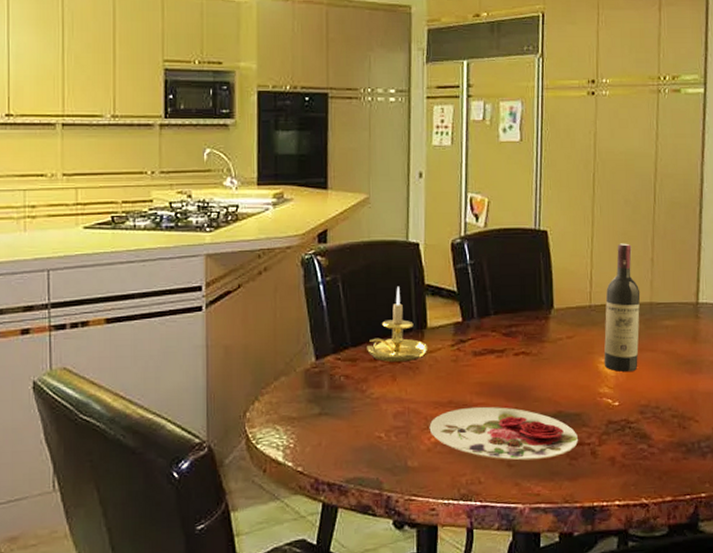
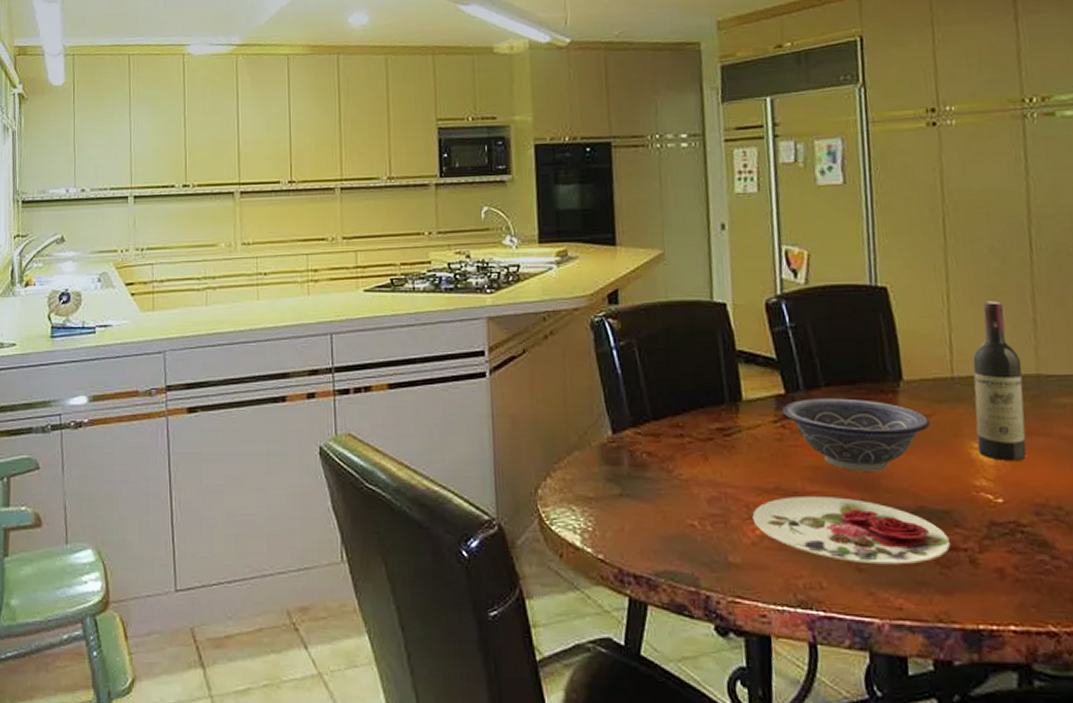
candle holder: present [367,286,428,363] -> none [671,352,745,440]
decorative bowl: none [459,324,571,385] -> present [782,398,930,471]

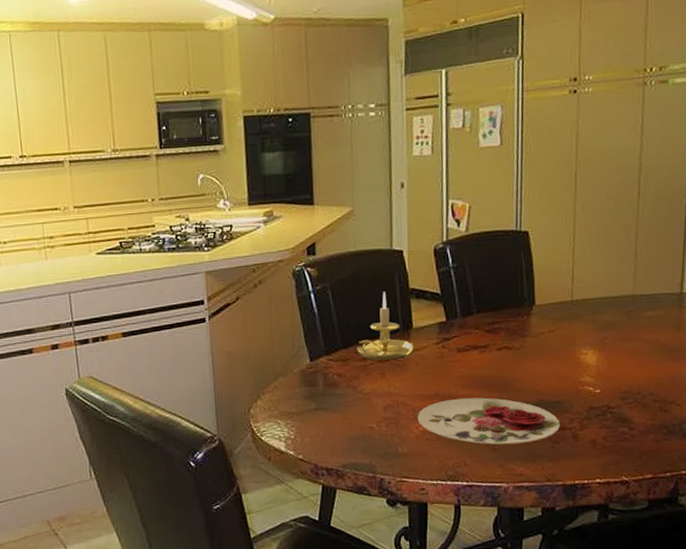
candle holder: none [671,352,745,440] -> present [357,291,415,361]
decorative bowl: present [782,398,930,471] -> none [443,321,553,377]
wine bottle: present [973,301,1027,462] -> none [585,239,623,362]

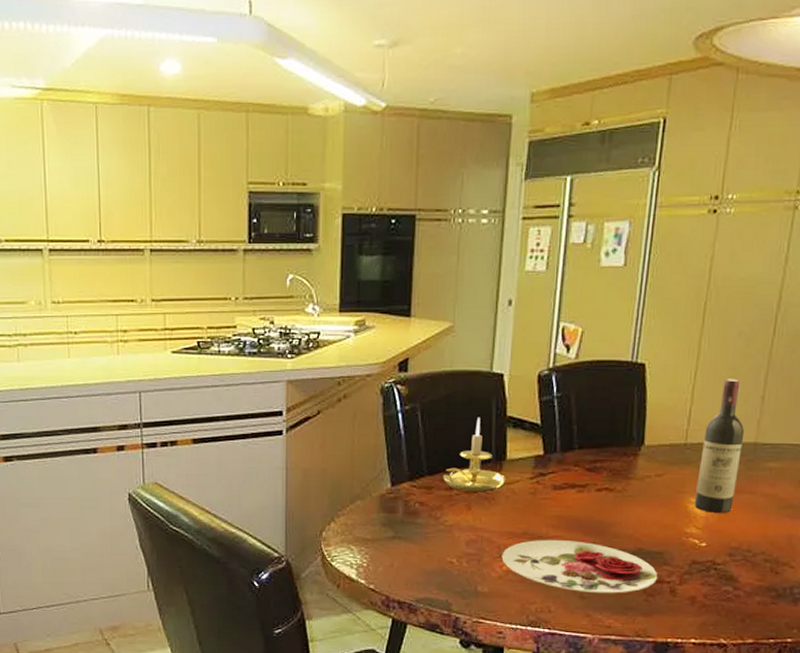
wine bottle: none [585,239,623,362] -> present [694,379,745,514]

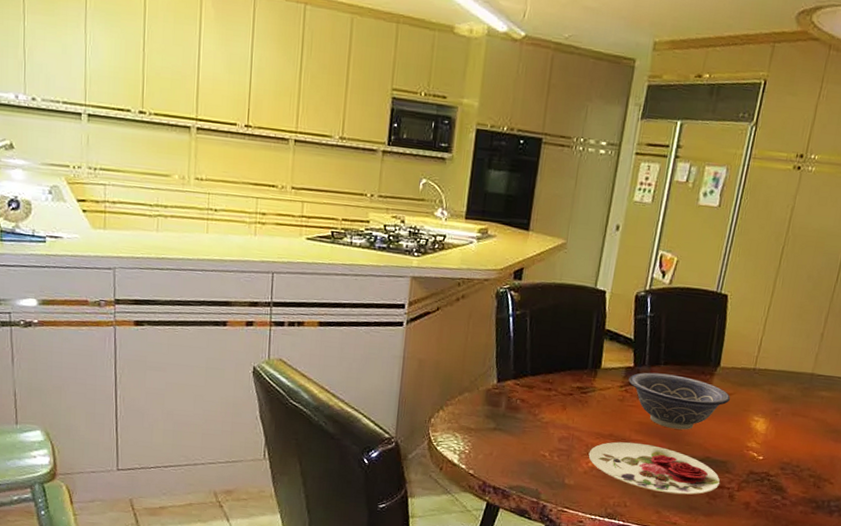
candle holder: present [443,417,506,492] -> none [544,327,599,395]
decorative bowl: none [539,459,660,520] -> present [628,372,730,430]
wine bottle: present [694,379,745,514] -> none [756,315,805,432]

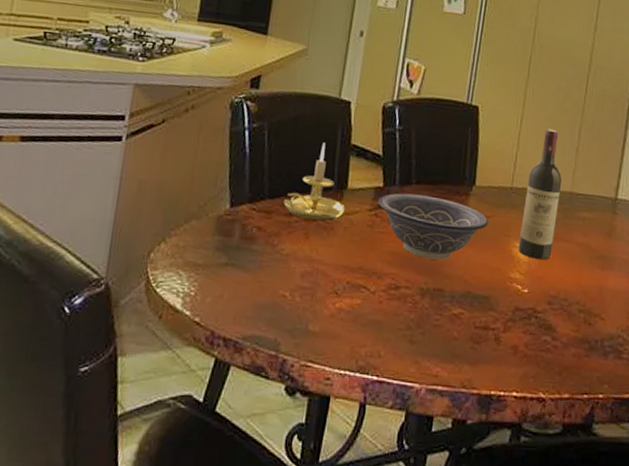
candle holder: none [544,327,599,395] -> present [283,142,346,221]
plate: present [588,441,720,495] -> none [335,276,483,339]
wine bottle: none [756,315,805,432] -> present [518,129,562,260]

